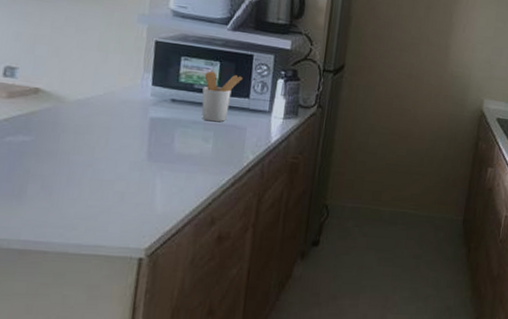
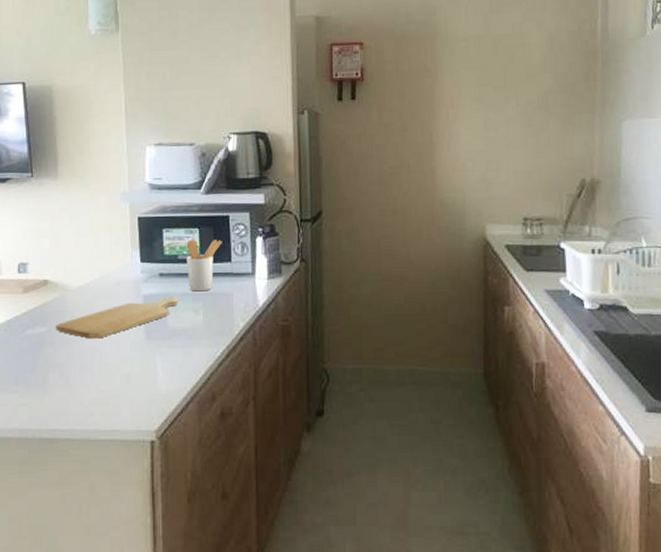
chopping board: none [42,122,189,155] -> present [56,296,179,339]

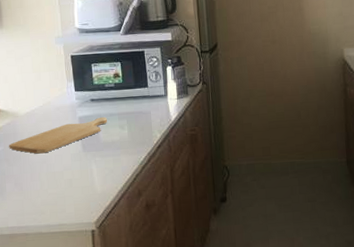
utensil holder: present [186,239,222,292] -> none [111,70,140,112]

